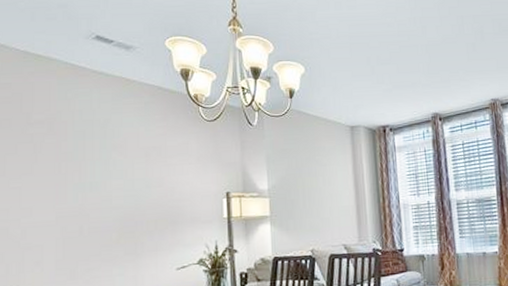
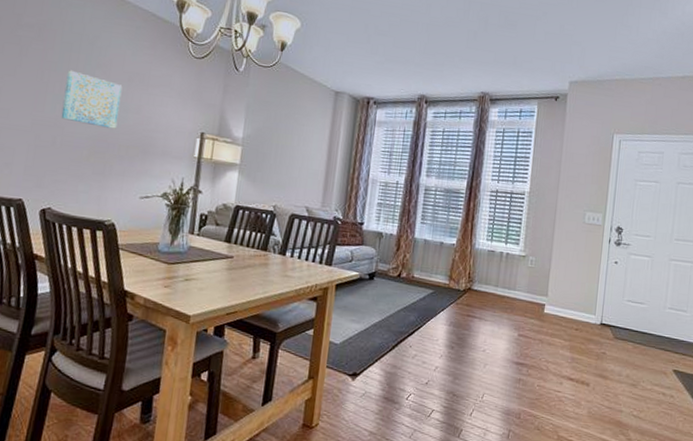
wall art: none [84,157,142,207] -> present [60,70,123,129]

